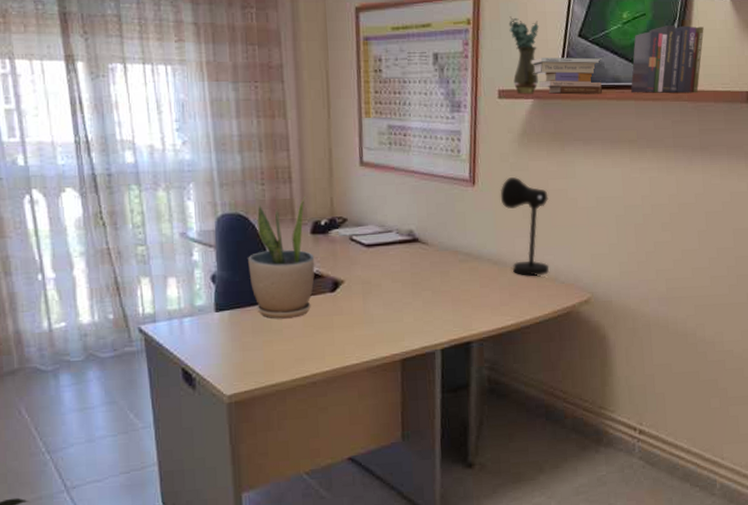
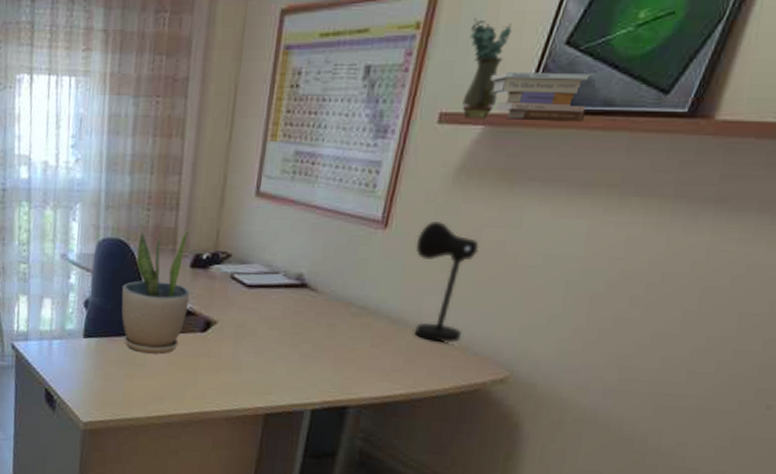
books: present [631,25,704,94] -> none [627,28,766,125]

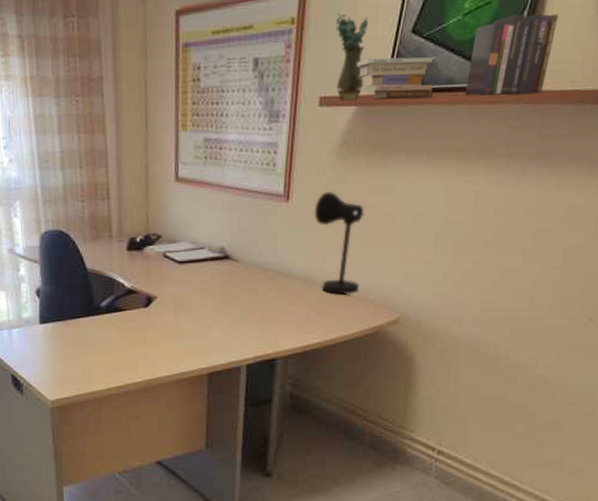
potted plant: present [121,226,192,354] -> none [69,213,130,332]
books: none [627,28,766,125] -> present [465,13,559,96]

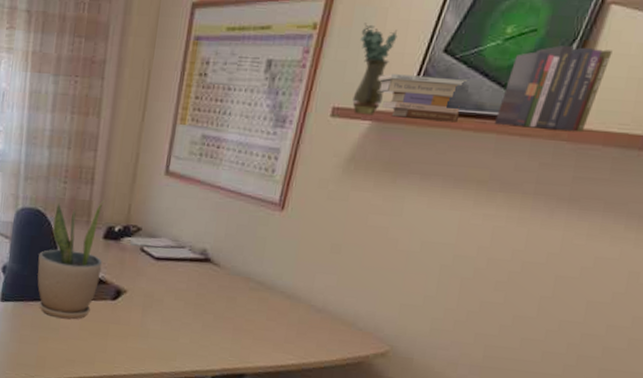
potted plant: none [69,213,130,332] -> present [37,200,105,319]
desk lamp: present [314,192,364,295] -> none [306,206,365,319]

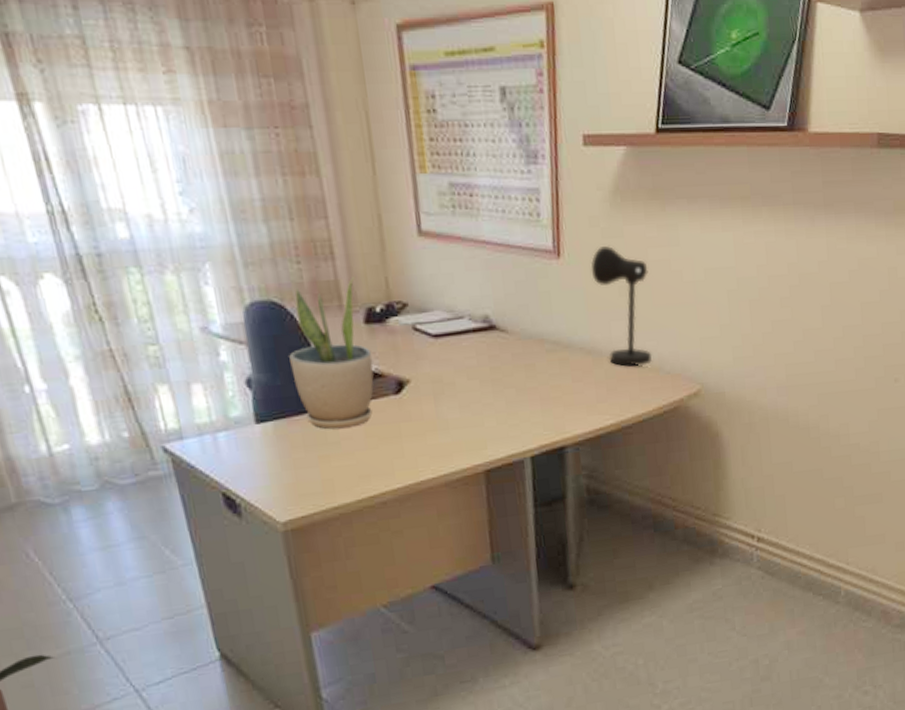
desk lamp: none [306,206,365,319] -> present [590,246,653,367]
vase: present [352,23,398,115] -> none [592,36,632,140]
books: present [378,73,467,123] -> none [621,90,709,140]
books: present [495,46,613,133] -> none [742,48,829,137]

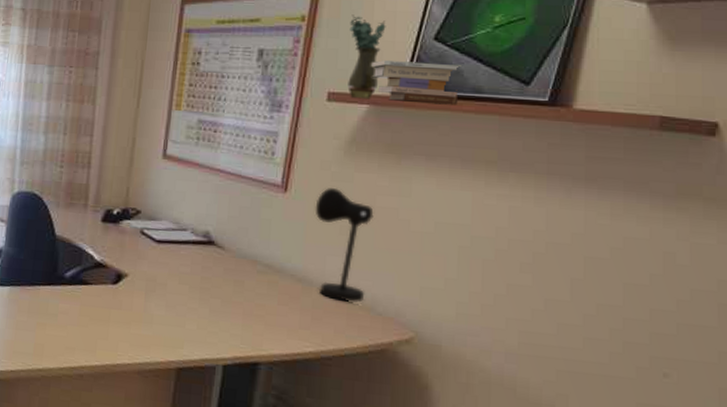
potted plant: present [289,277,374,429] -> none [34,184,103,304]
vase: none [592,36,632,140] -> present [347,14,386,100]
books: none [621,90,709,140] -> present [371,59,461,105]

